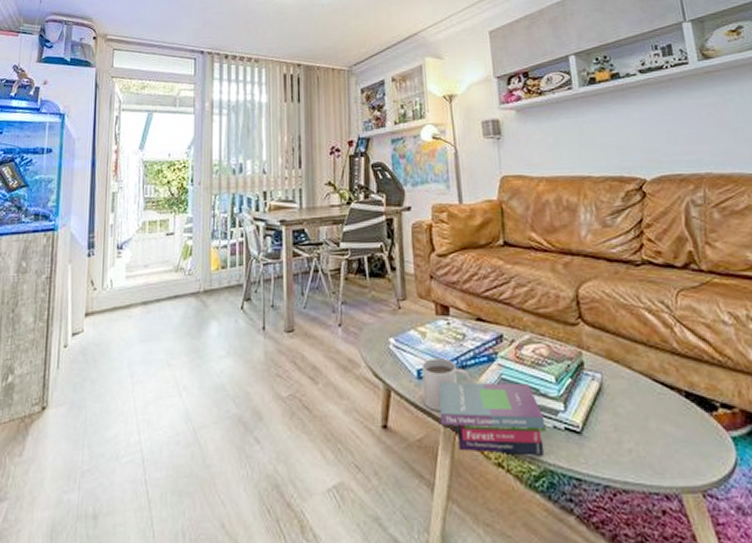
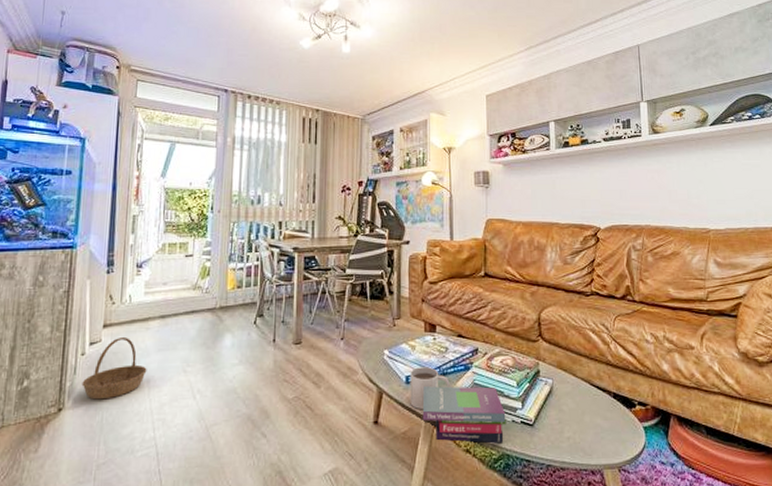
basket: none [65,327,130,397] -> present [81,338,147,400]

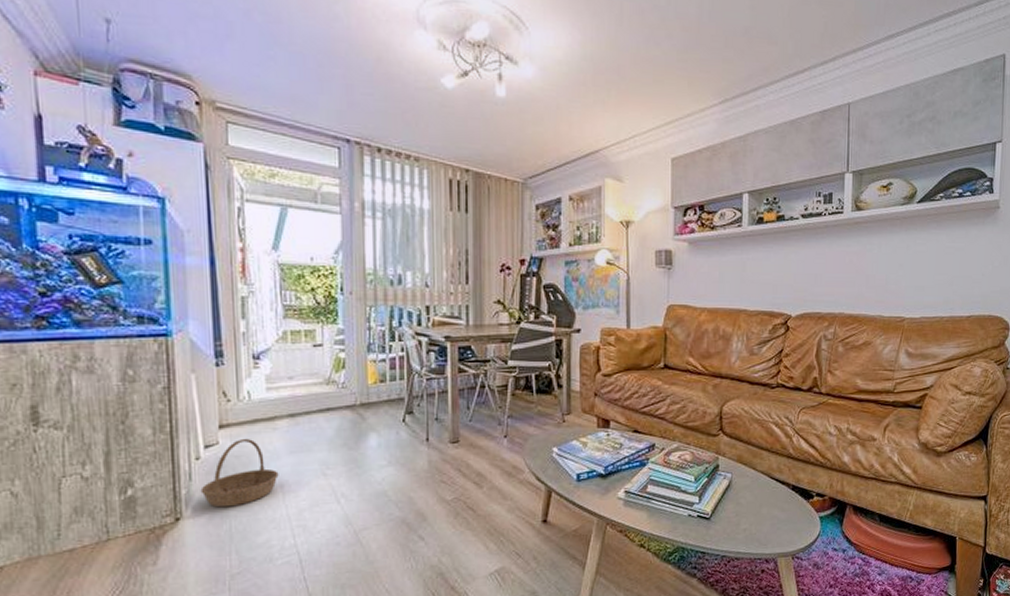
mug: present [410,367,450,410] -> none [581,464,624,508]
books: present [422,386,506,444] -> none [594,482,682,538]

